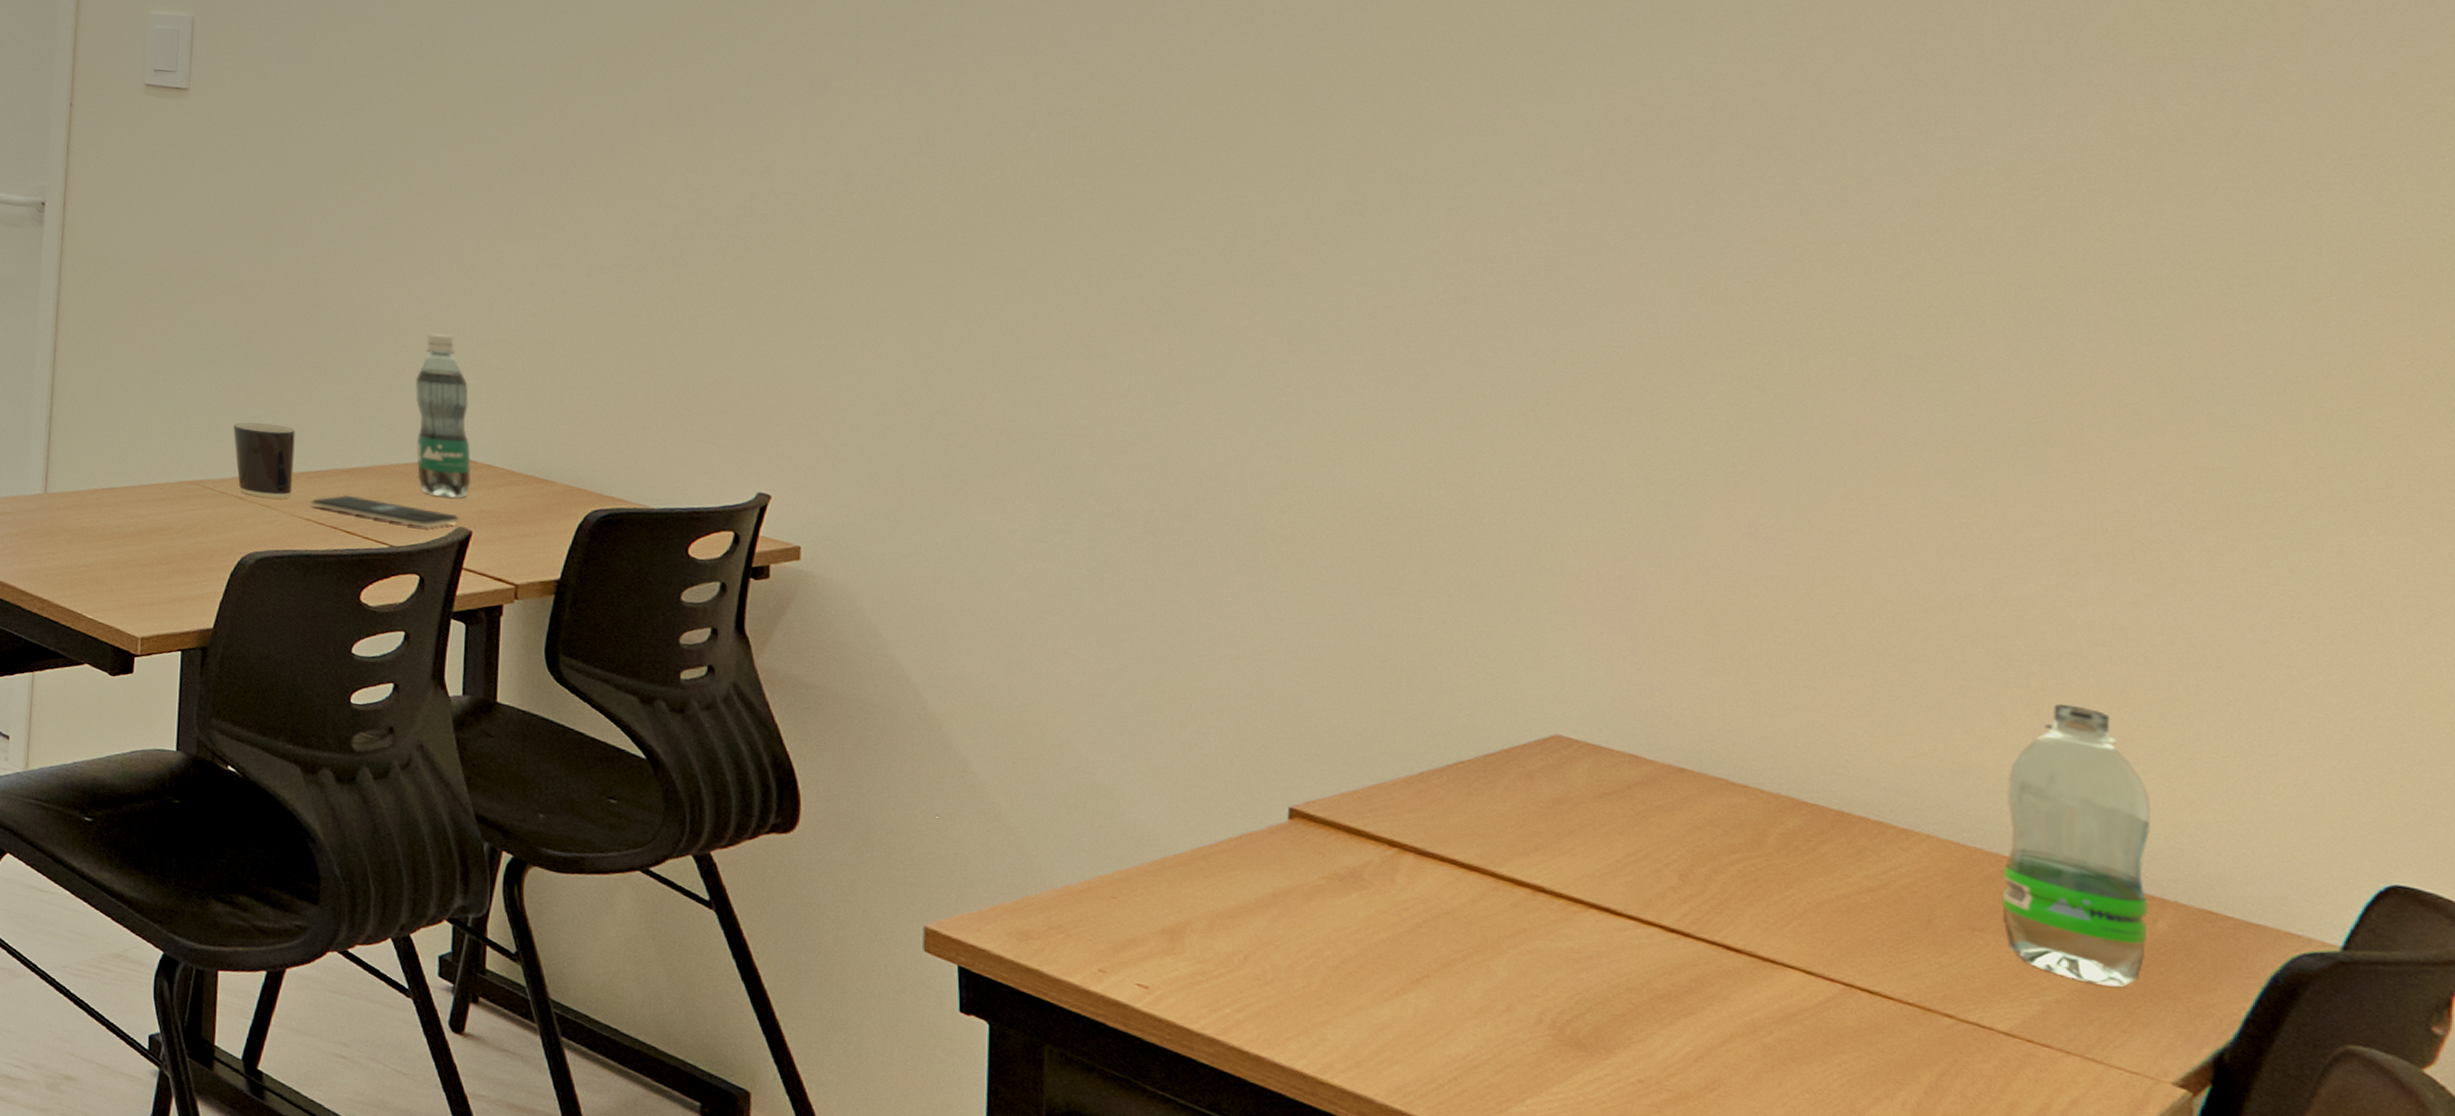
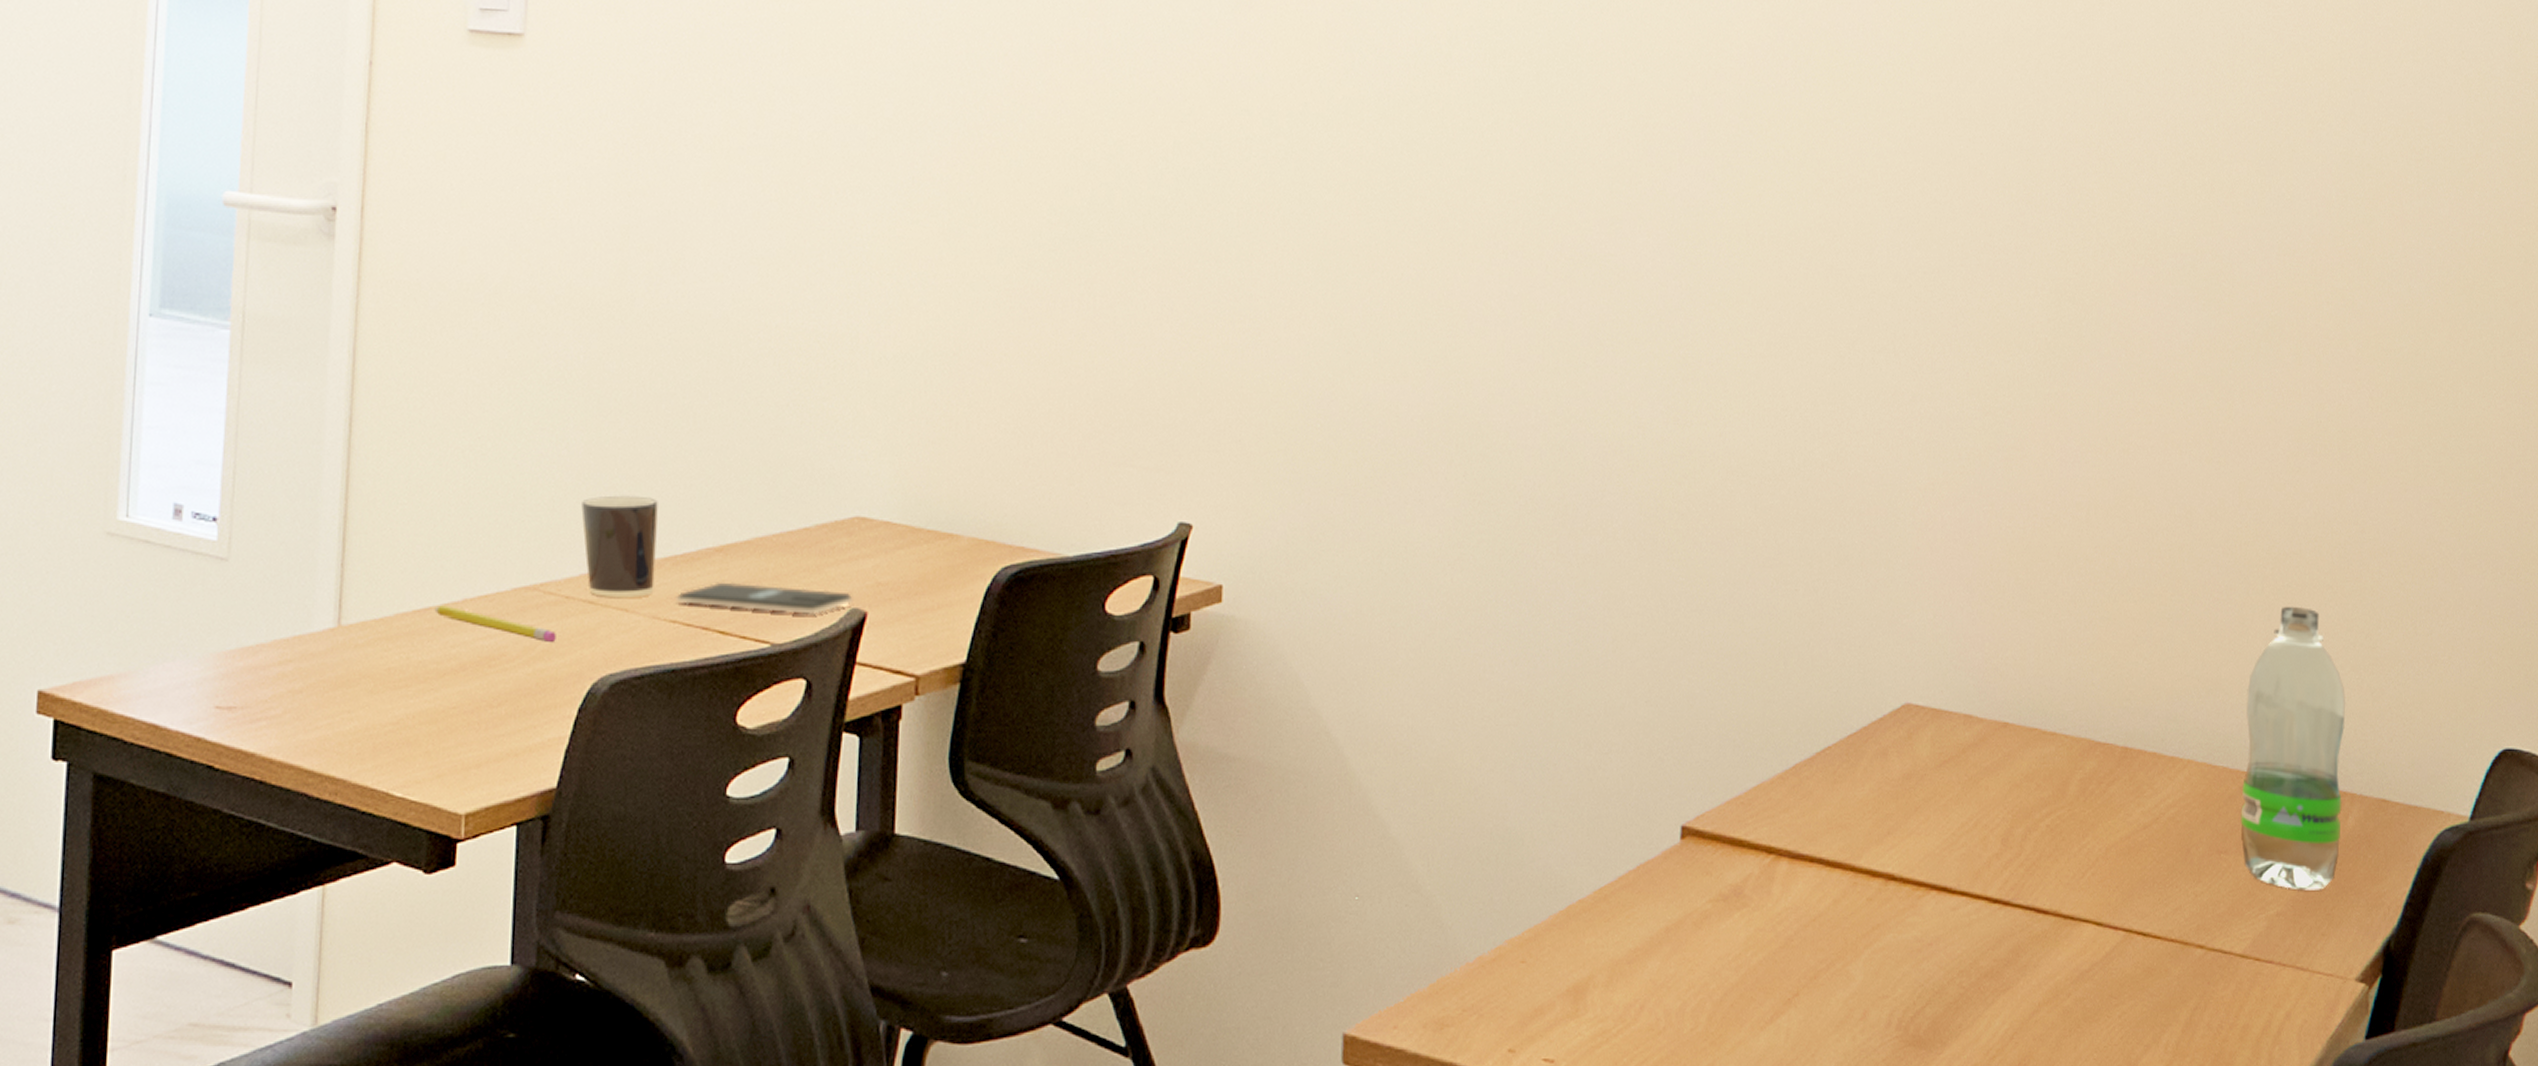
pencil: none [118,487,213,524] -> present [434,605,556,643]
bottle: present [414,333,471,498] -> none [800,352,866,570]

